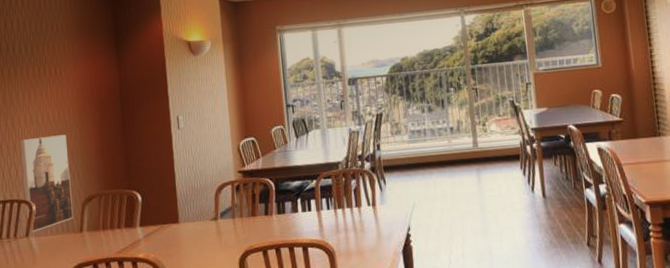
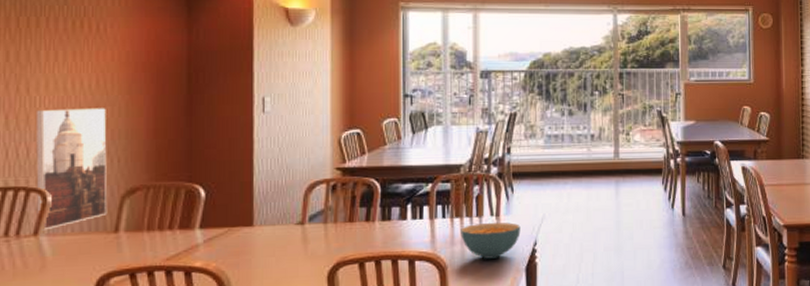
cereal bowl: none [343,211,395,244] -> present [460,222,521,259]

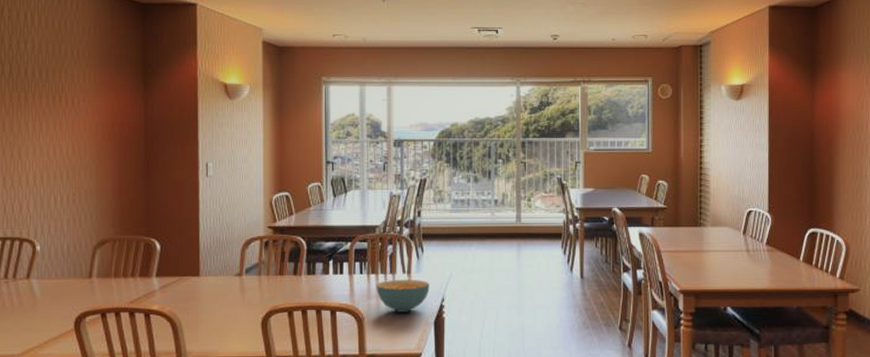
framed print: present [35,108,108,231] -> none [26,171,83,275]

